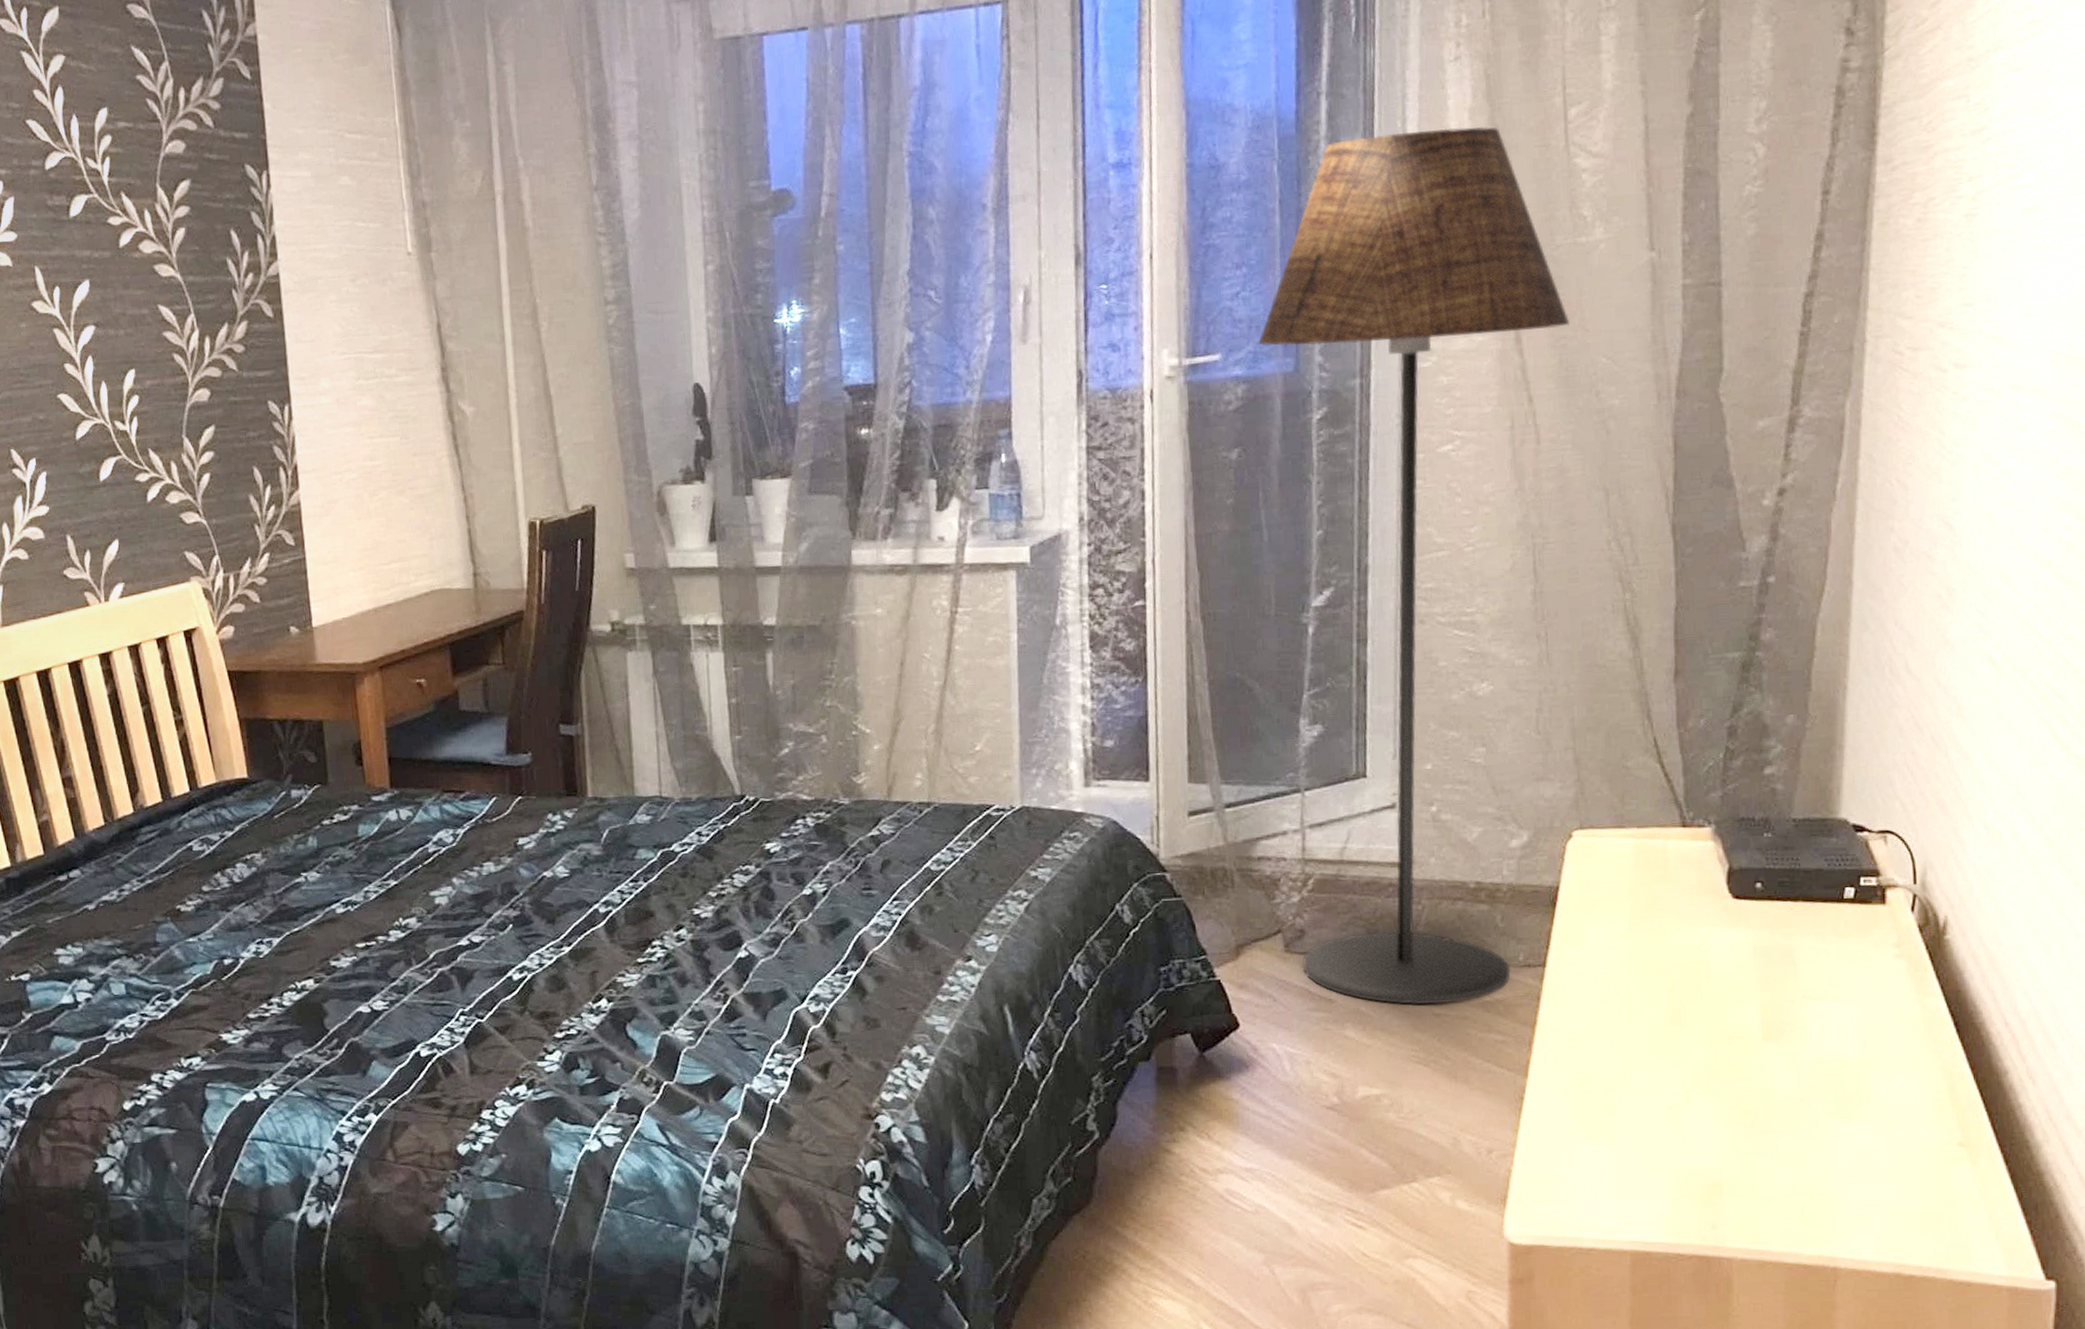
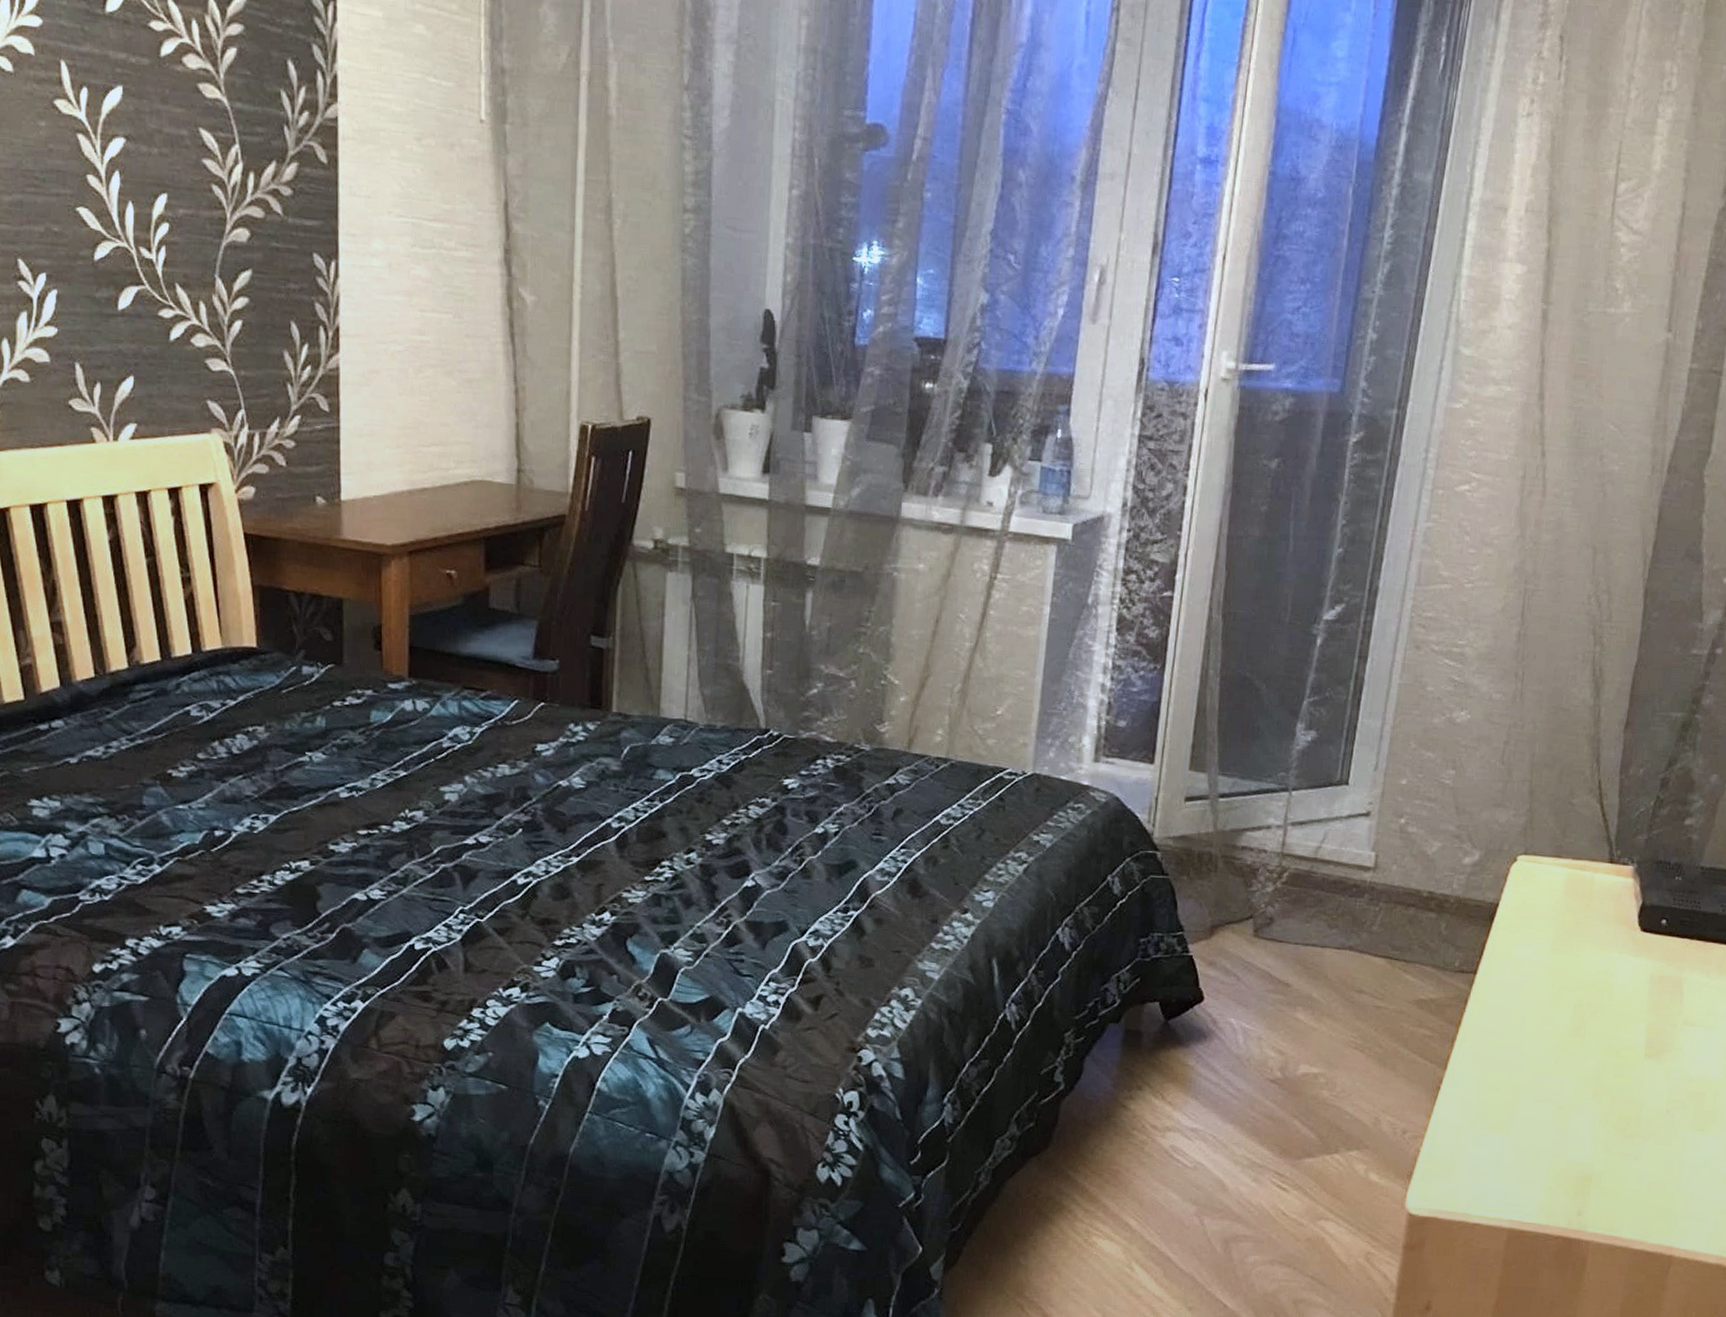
floor lamp: present [1258,126,1569,1006] -> none [1266,175,1589,998]

